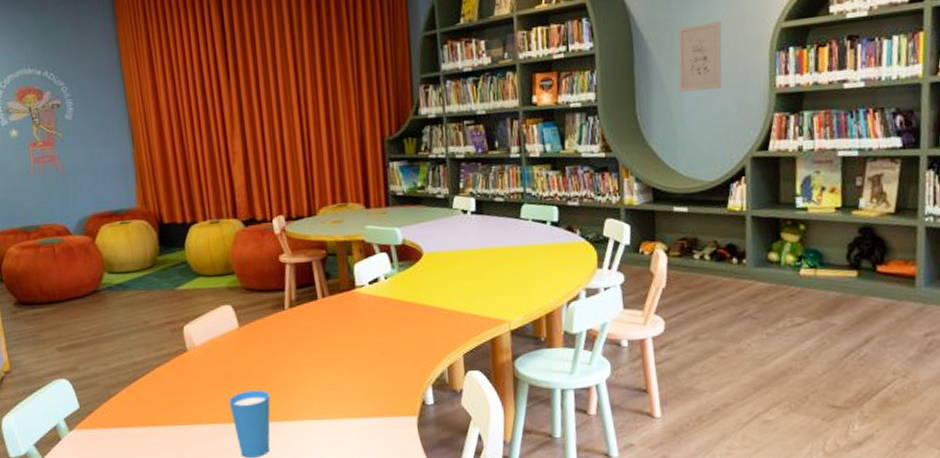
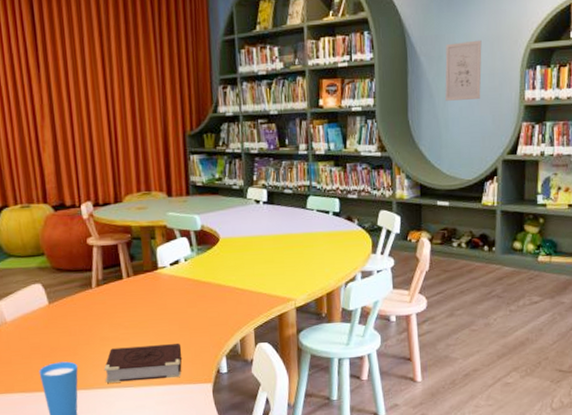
book: none [297,371,383,414] -> present [104,344,182,383]

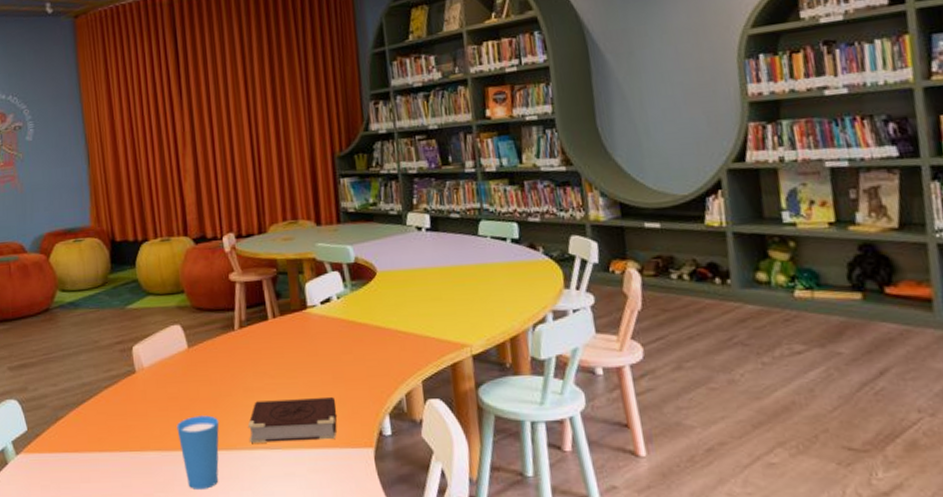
wall art: present [445,39,482,101] -> none [636,29,688,103]

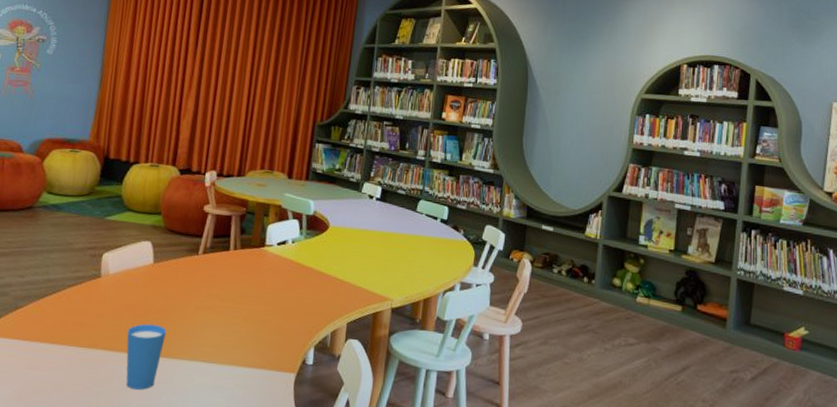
book: present [247,397,337,443] -> none [189,319,273,362]

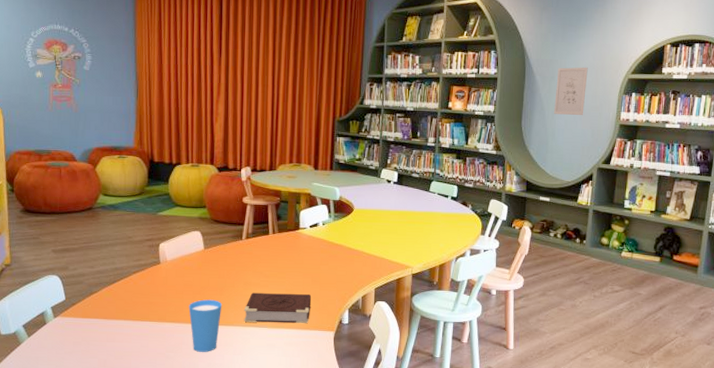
book: none [189,319,273,362] -> present [243,293,312,324]
wall art: none [559,82,597,137] -> present [554,67,588,116]

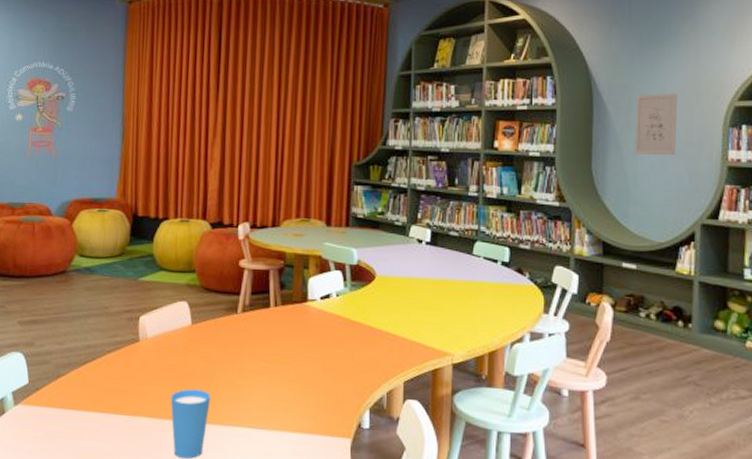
book: present [243,293,312,324] -> none [236,382,322,426]

